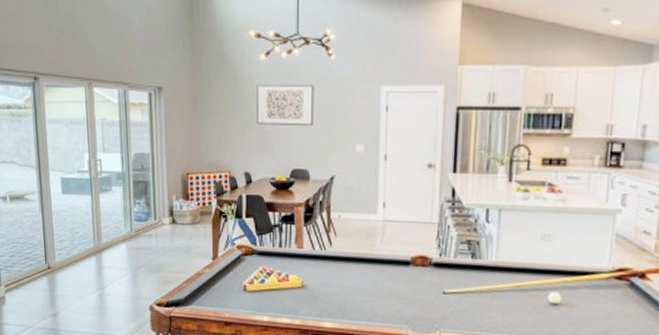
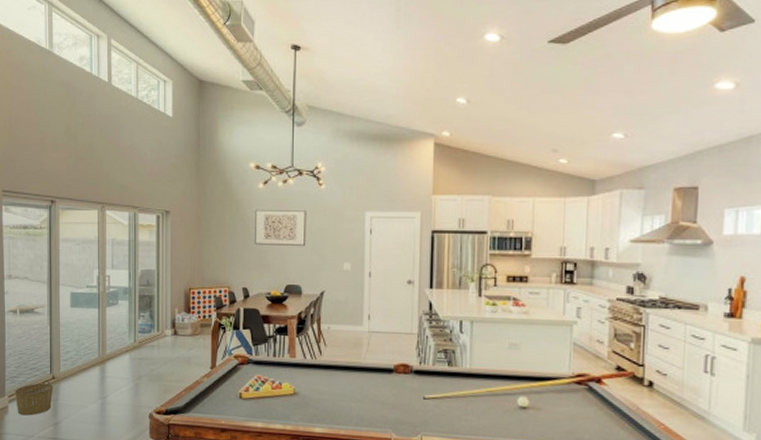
basket: none [10,270,50,306] -> present [14,380,54,416]

